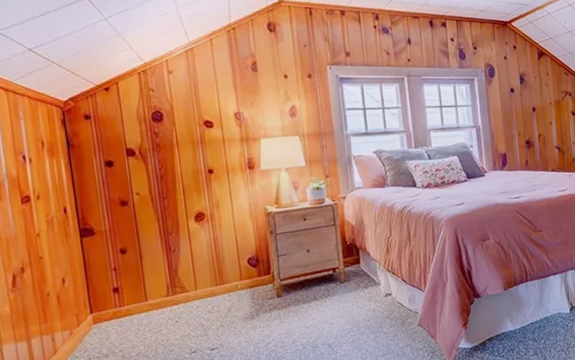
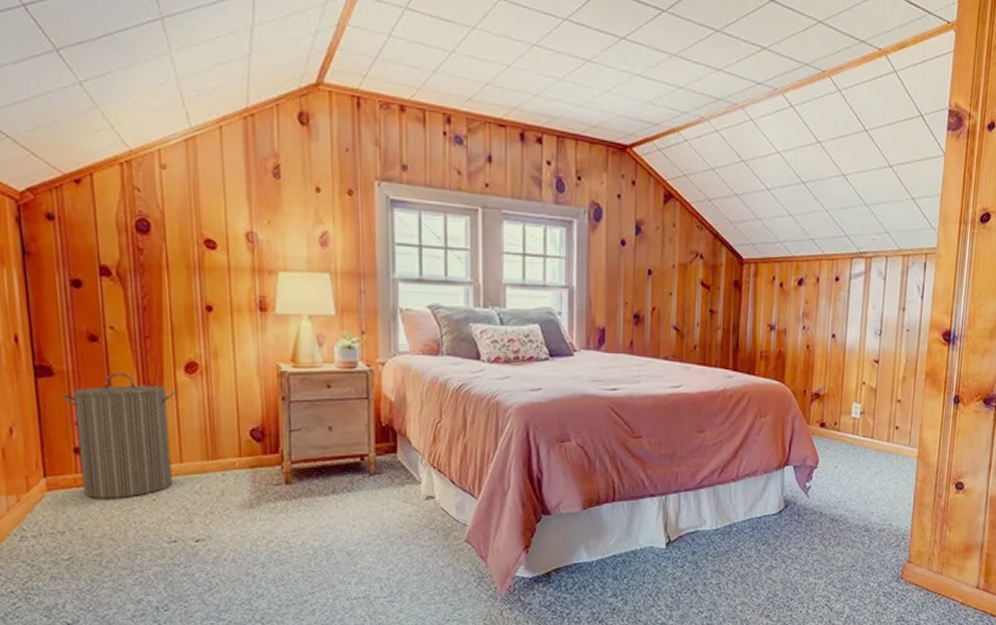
laundry hamper: none [103,226,190,326] -> present [63,372,177,499]

